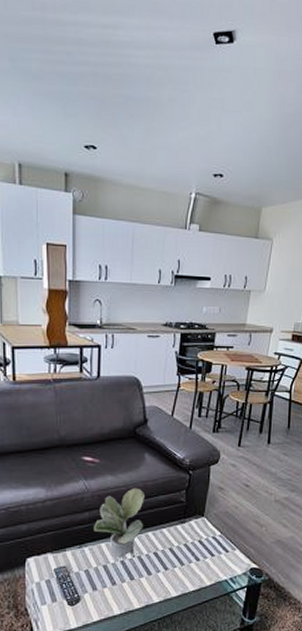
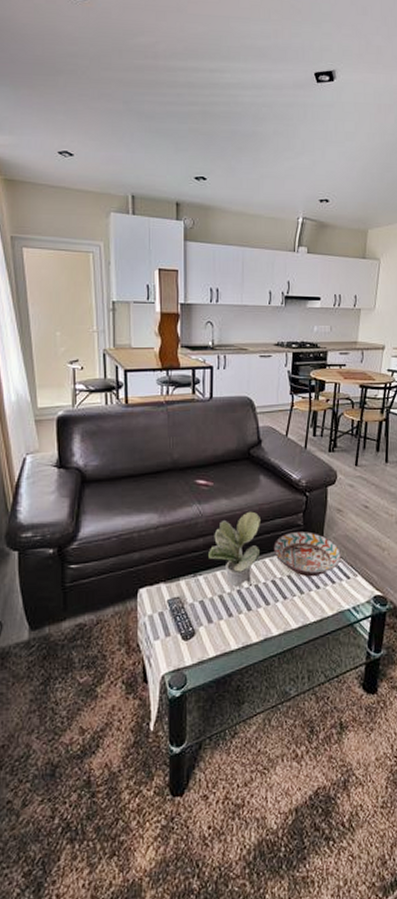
decorative bowl: none [156,508,222,550] -> present [273,531,342,577]

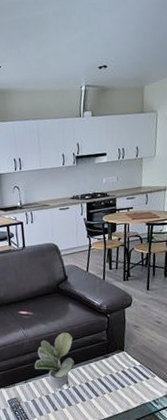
decorative bowl: present [273,531,342,577] -> none [84,344,141,379]

